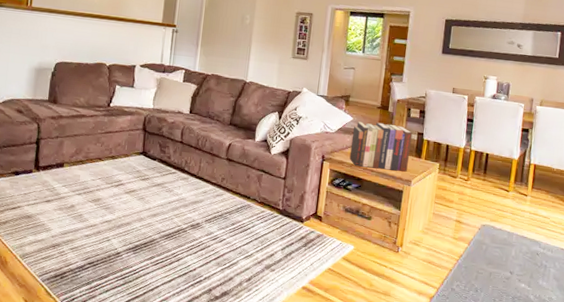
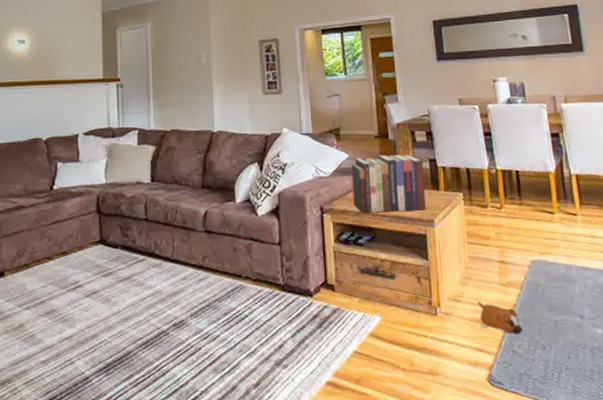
dog toy: none [430,248,464,277] -> present [478,301,524,335]

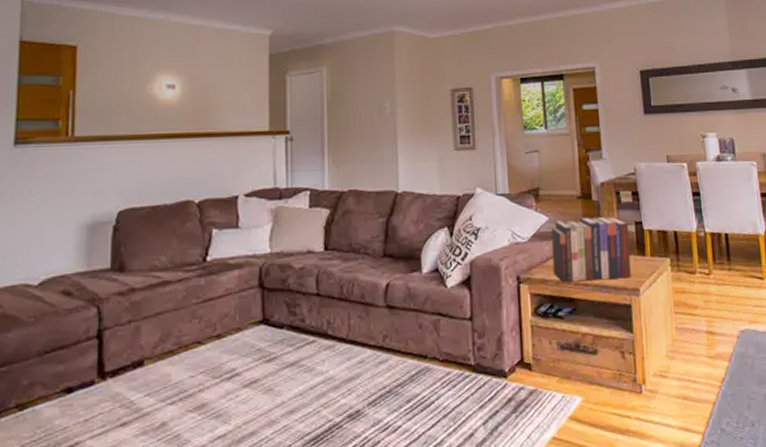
dog toy: present [478,301,524,335] -> none [685,376,732,411]

